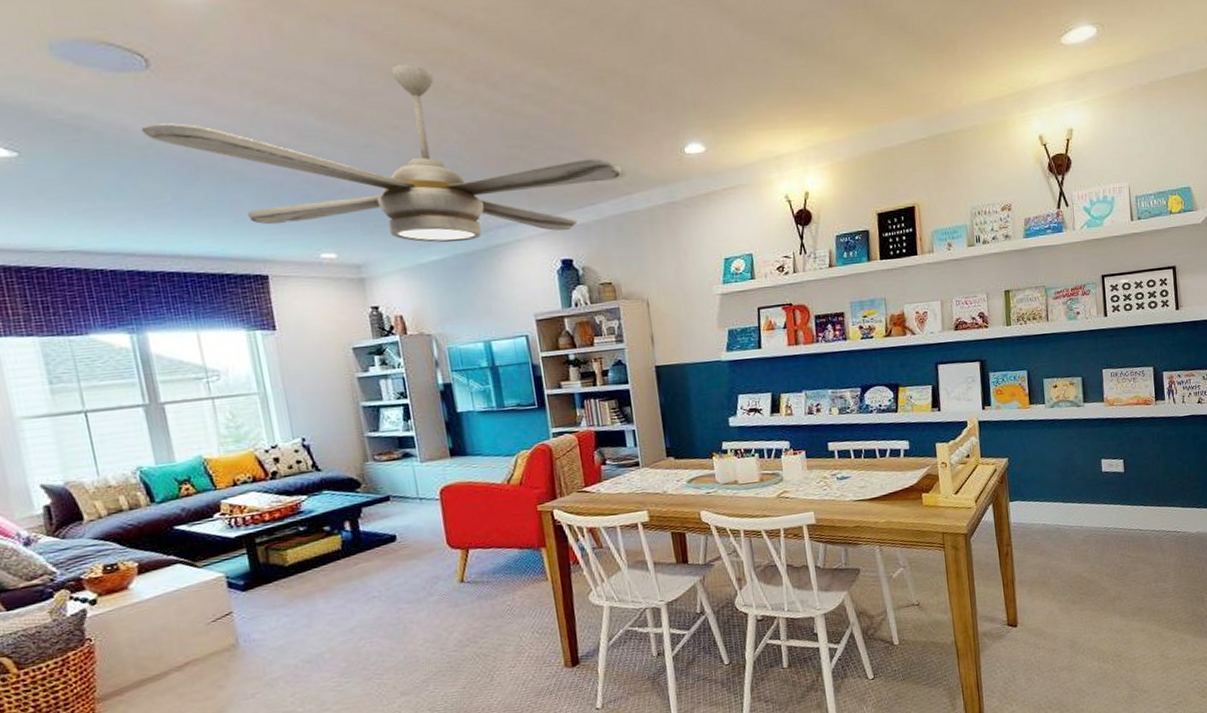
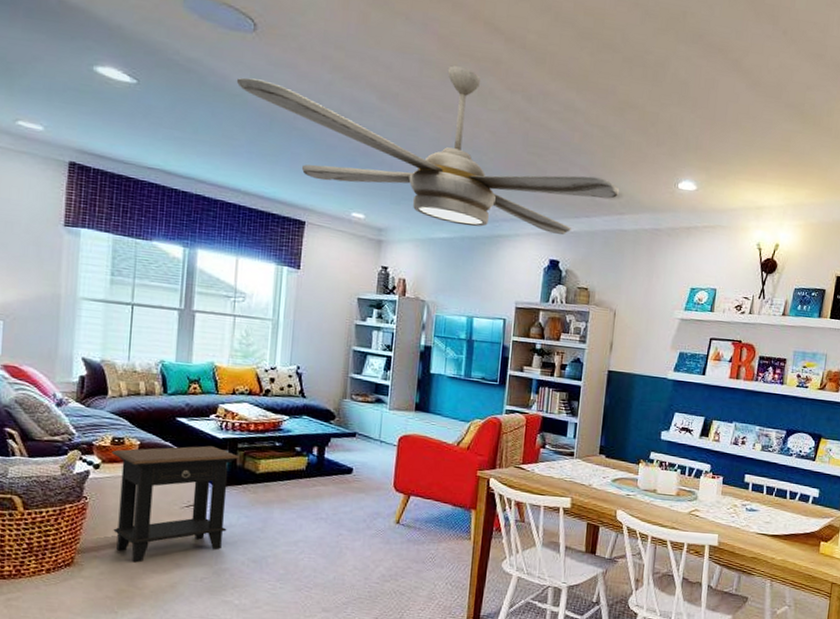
side table: none [106,548,268,697] -> present [111,445,240,563]

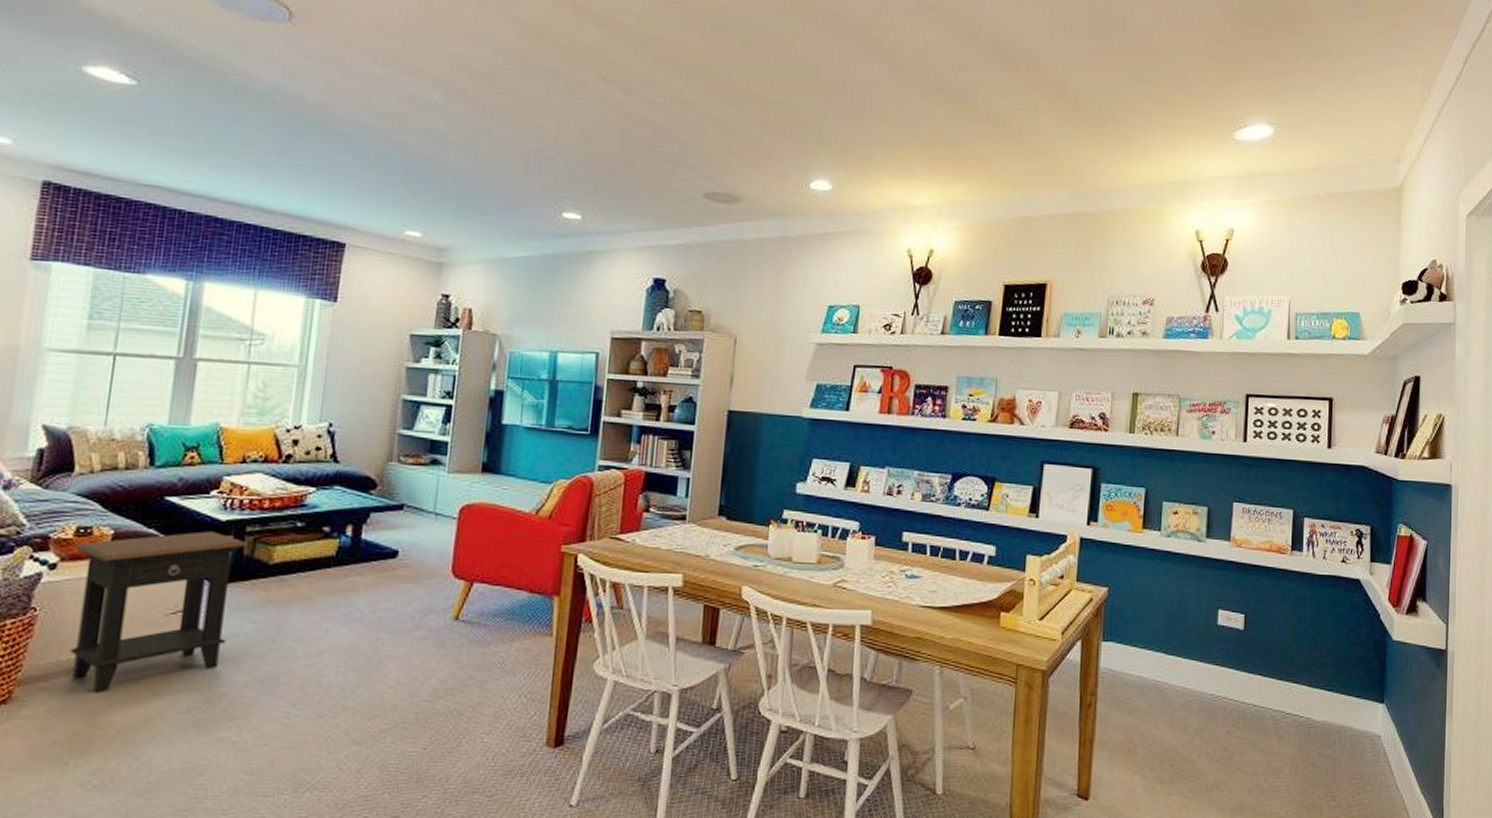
ceiling fan: present [236,65,620,235] -> none [264,54,740,249]

